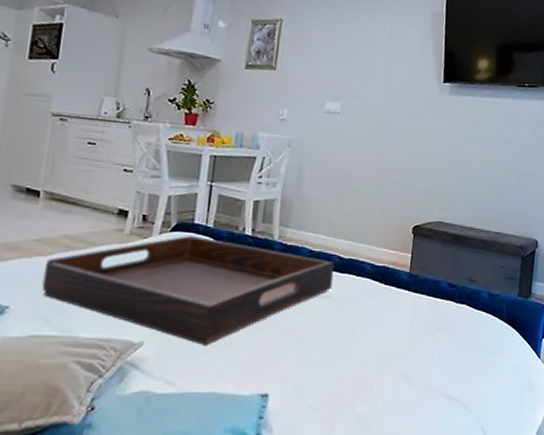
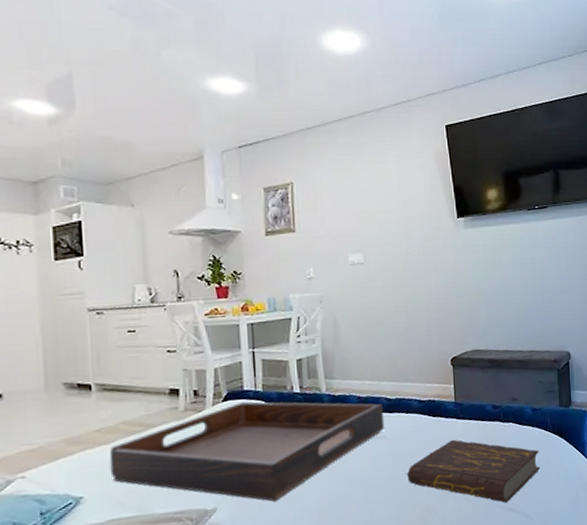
book: none [347,312,489,390] -> present [407,439,541,503]

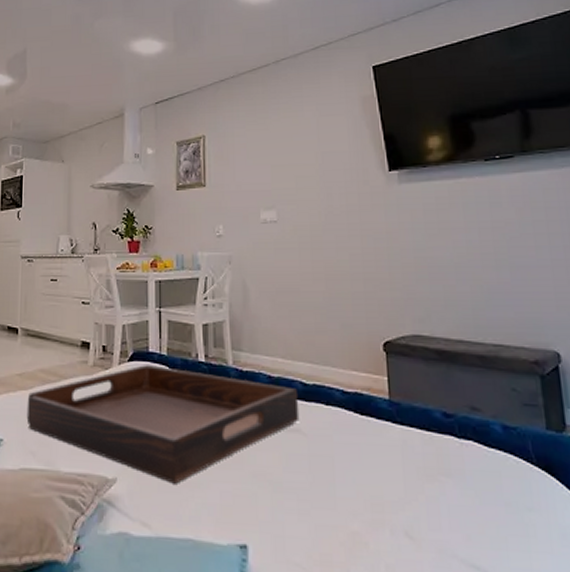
book: present [407,439,541,503] -> none [327,449,520,556]

